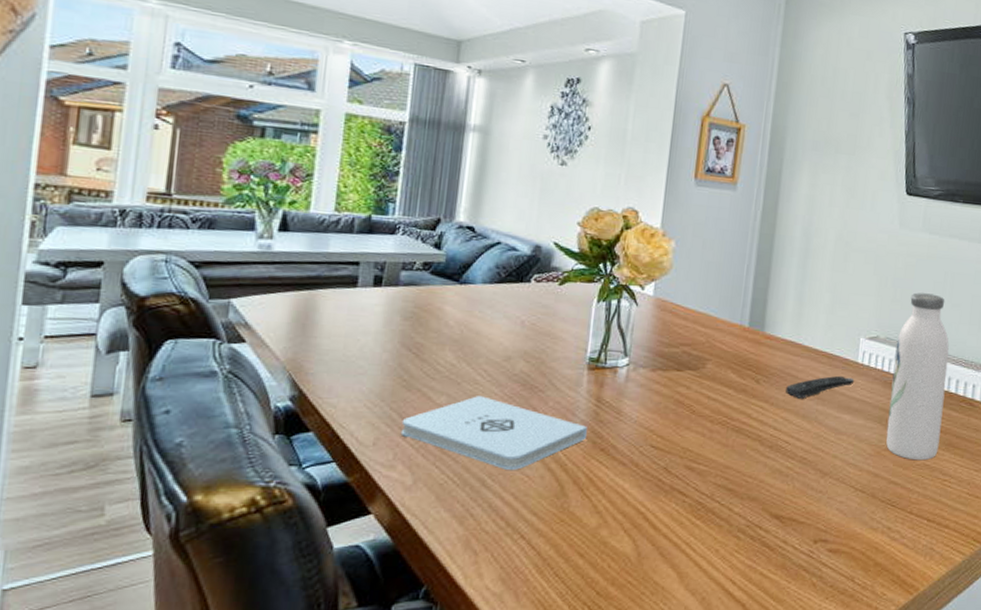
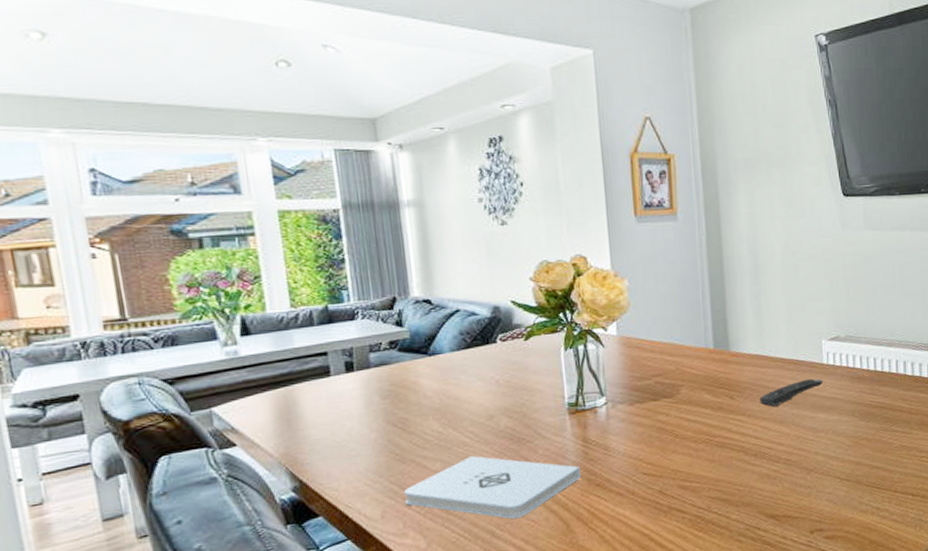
water bottle: present [886,292,949,461] -> none [857,287,912,444]

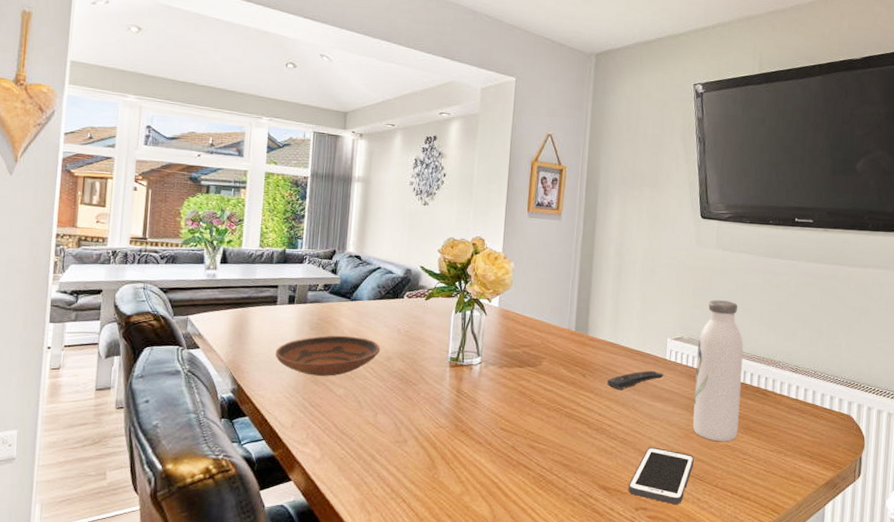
bowl: none [341,398,478,454] -> present [275,335,380,376]
notepad: present [403,456,580,519] -> none [311,388,451,447]
cell phone: none [799,461,868,520] -> present [628,447,694,504]
water bottle: none [857,287,912,444] -> present [692,300,744,442]

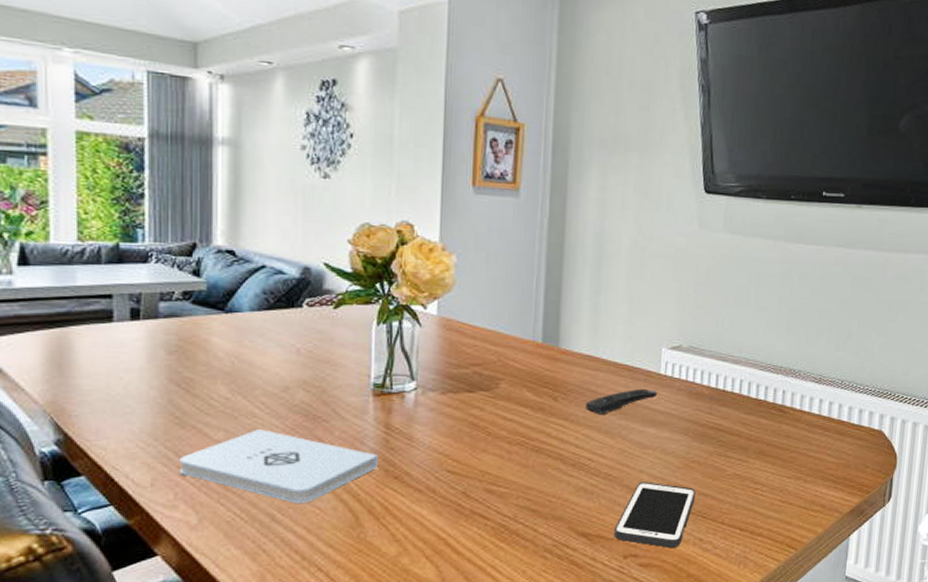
bowl: present [275,335,380,376] -> none [117,360,272,416]
notepad: none [311,388,451,447] -> present [179,429,378,503]
water bottle: present [692,300,744,442] -> none [693,297,757,471]

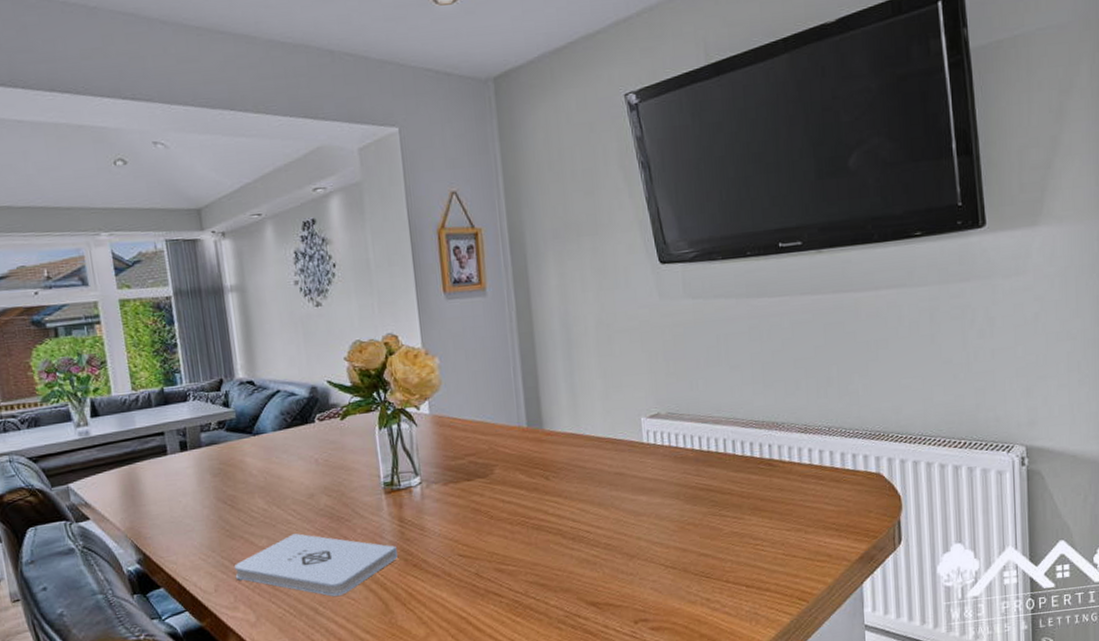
remote control: present [586,388,658,414] -> none [576,458,644,488]
cell phone: present [614,481,696,548] -> none [621,547,696,610]

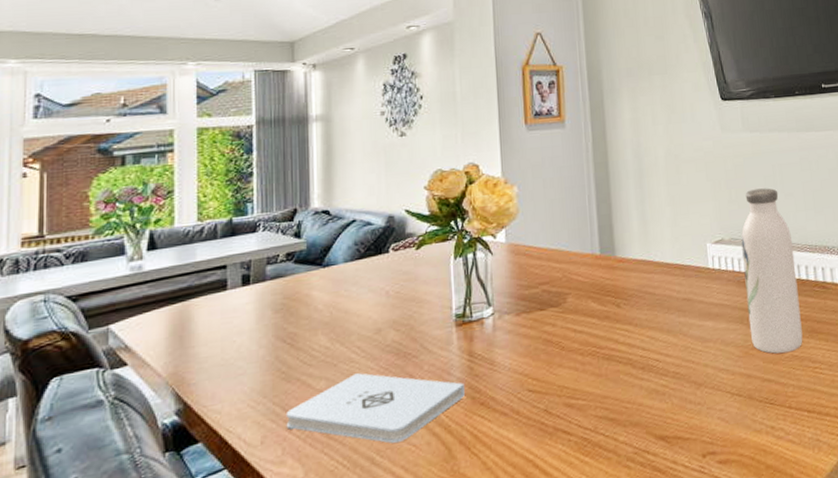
water bottle: none [679,359,744,530] -> present [741,188,803,354]

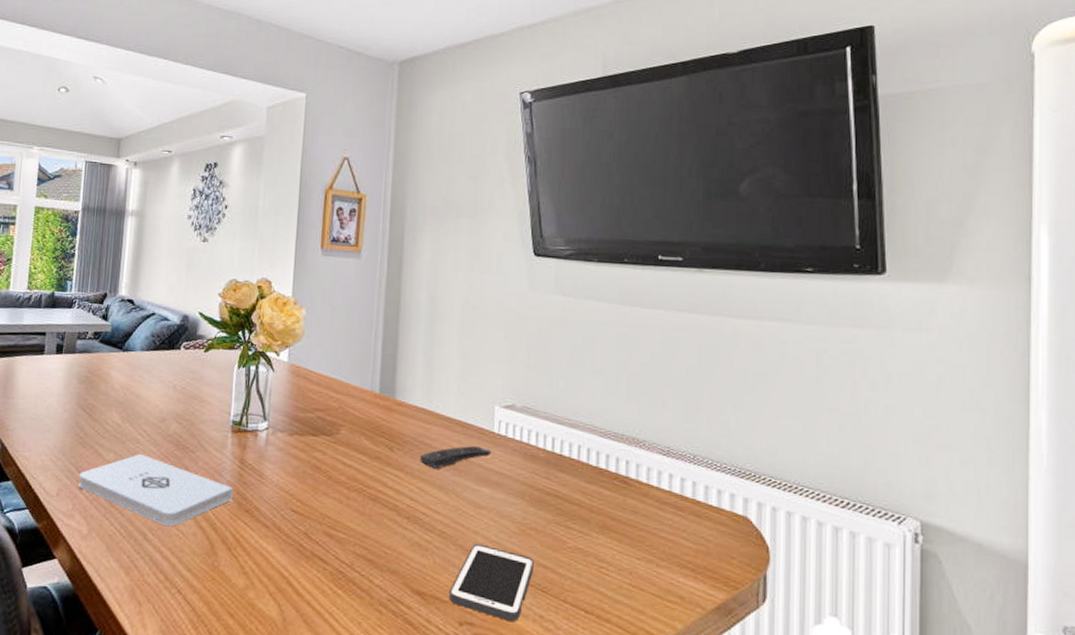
remote control: none [646,284,710,315] -> present [420,445,492,469]
cell phone: none [690,374,760,441] -> present [449,543,534,622]
water bottle: present [741,188,803,354] -> none [530,358,595,543]

